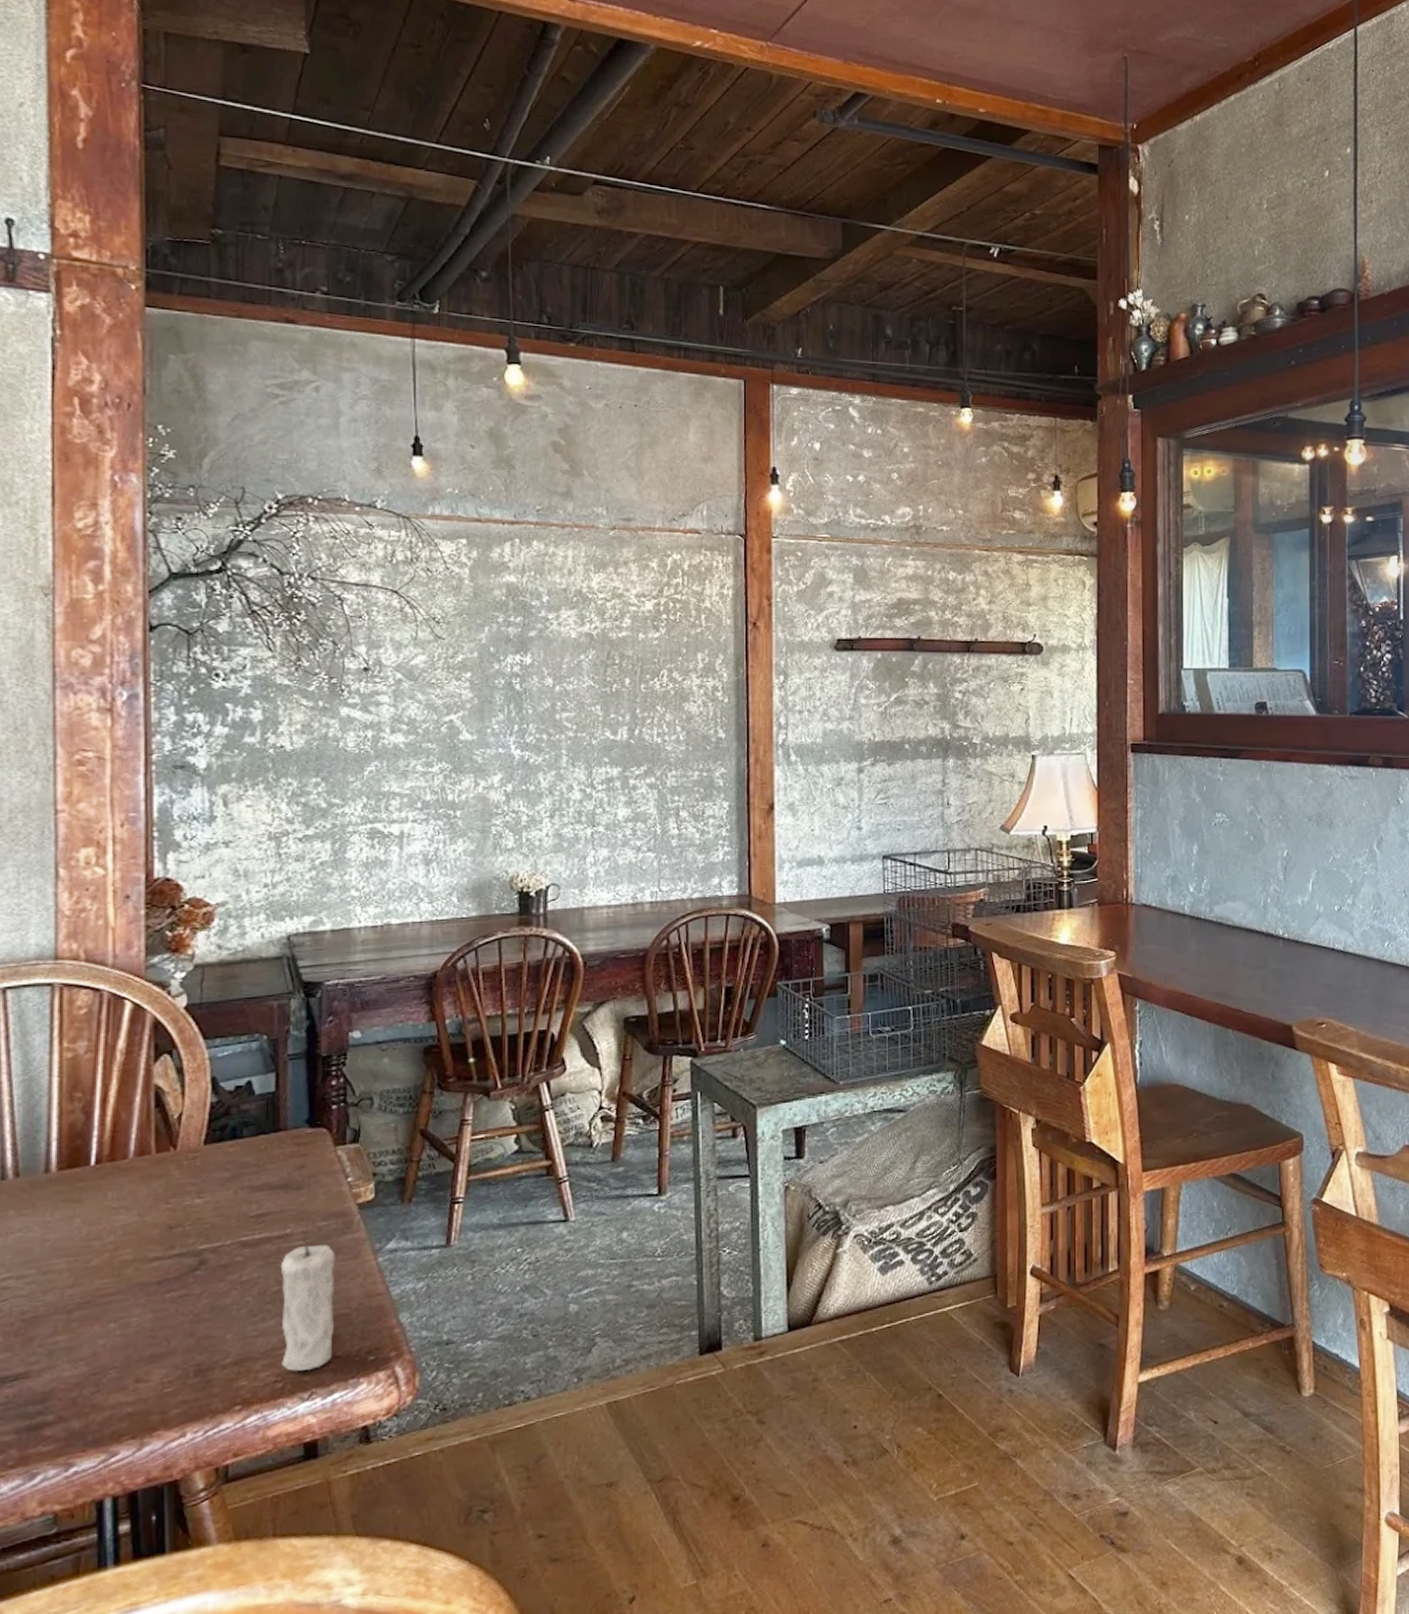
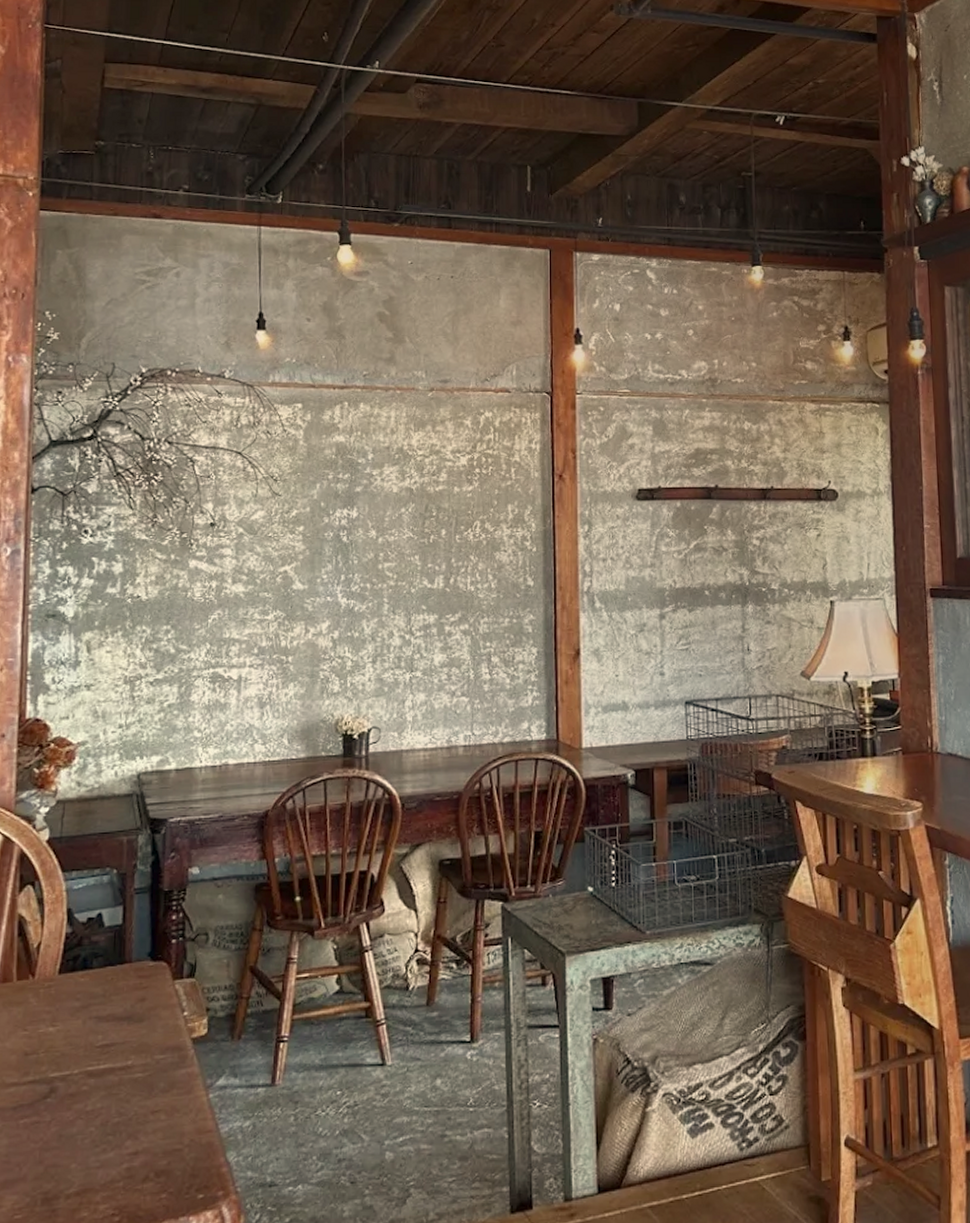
candle: present [280,1228,336,1372] -> none [119,1060,171,1206]

